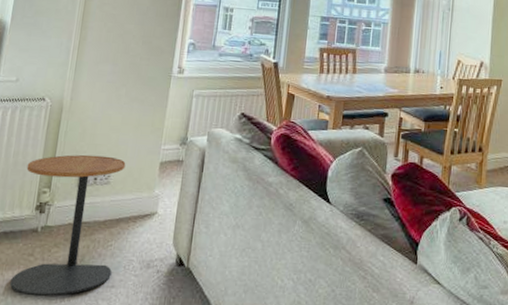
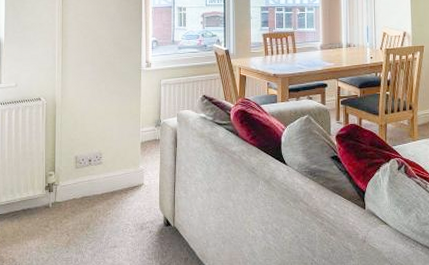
side table: present [10,154,126,297] -> none [34,141,113,259]

